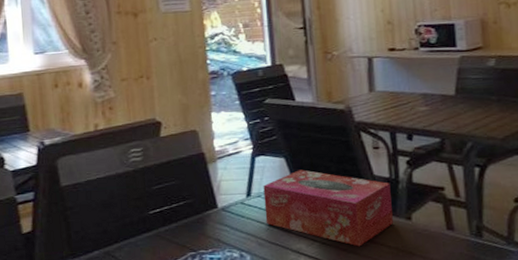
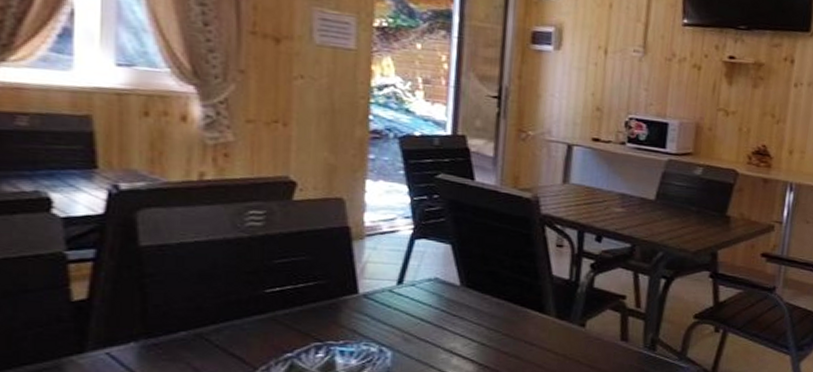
tissue box: present [263,169,393,247] -> none [417,260,569,351]

